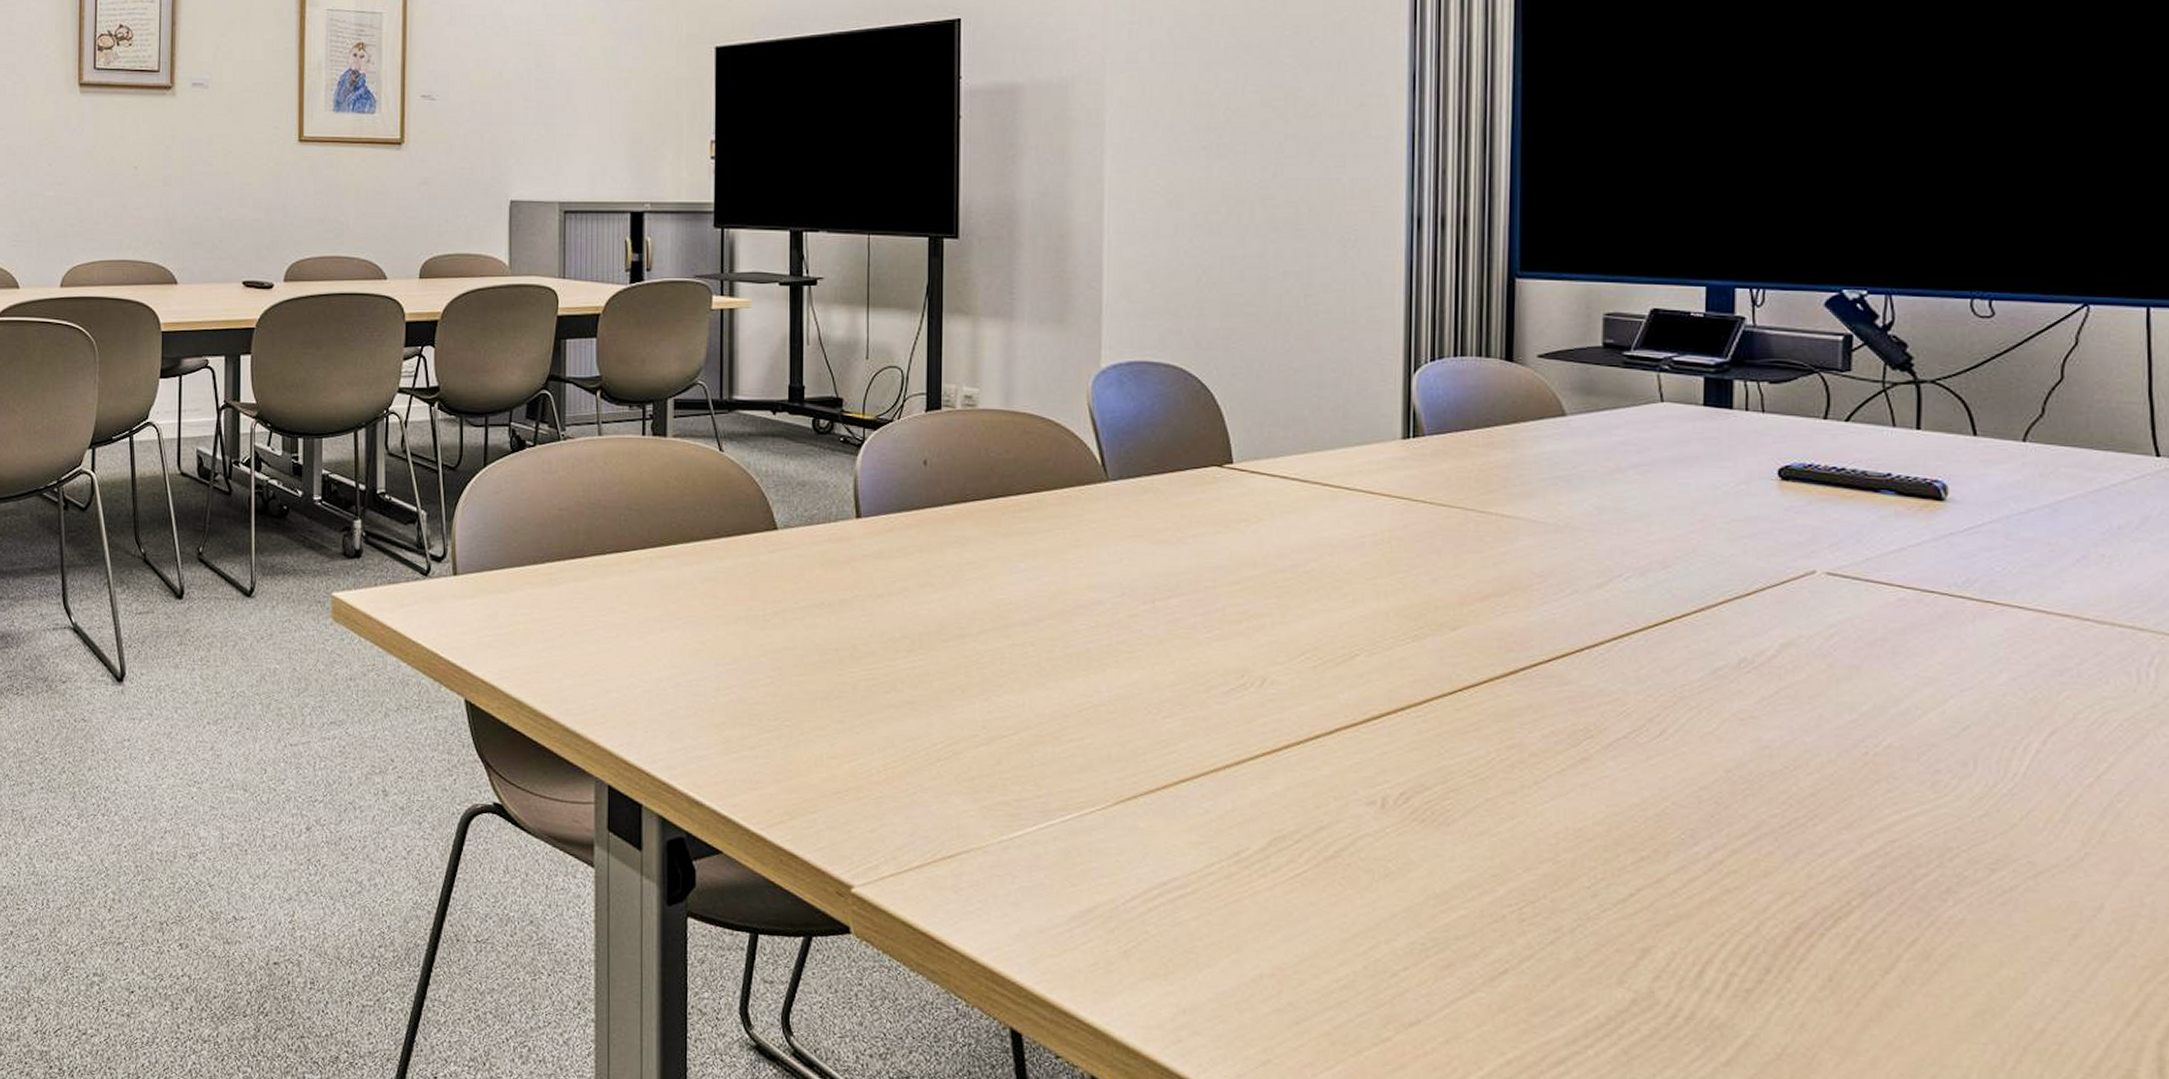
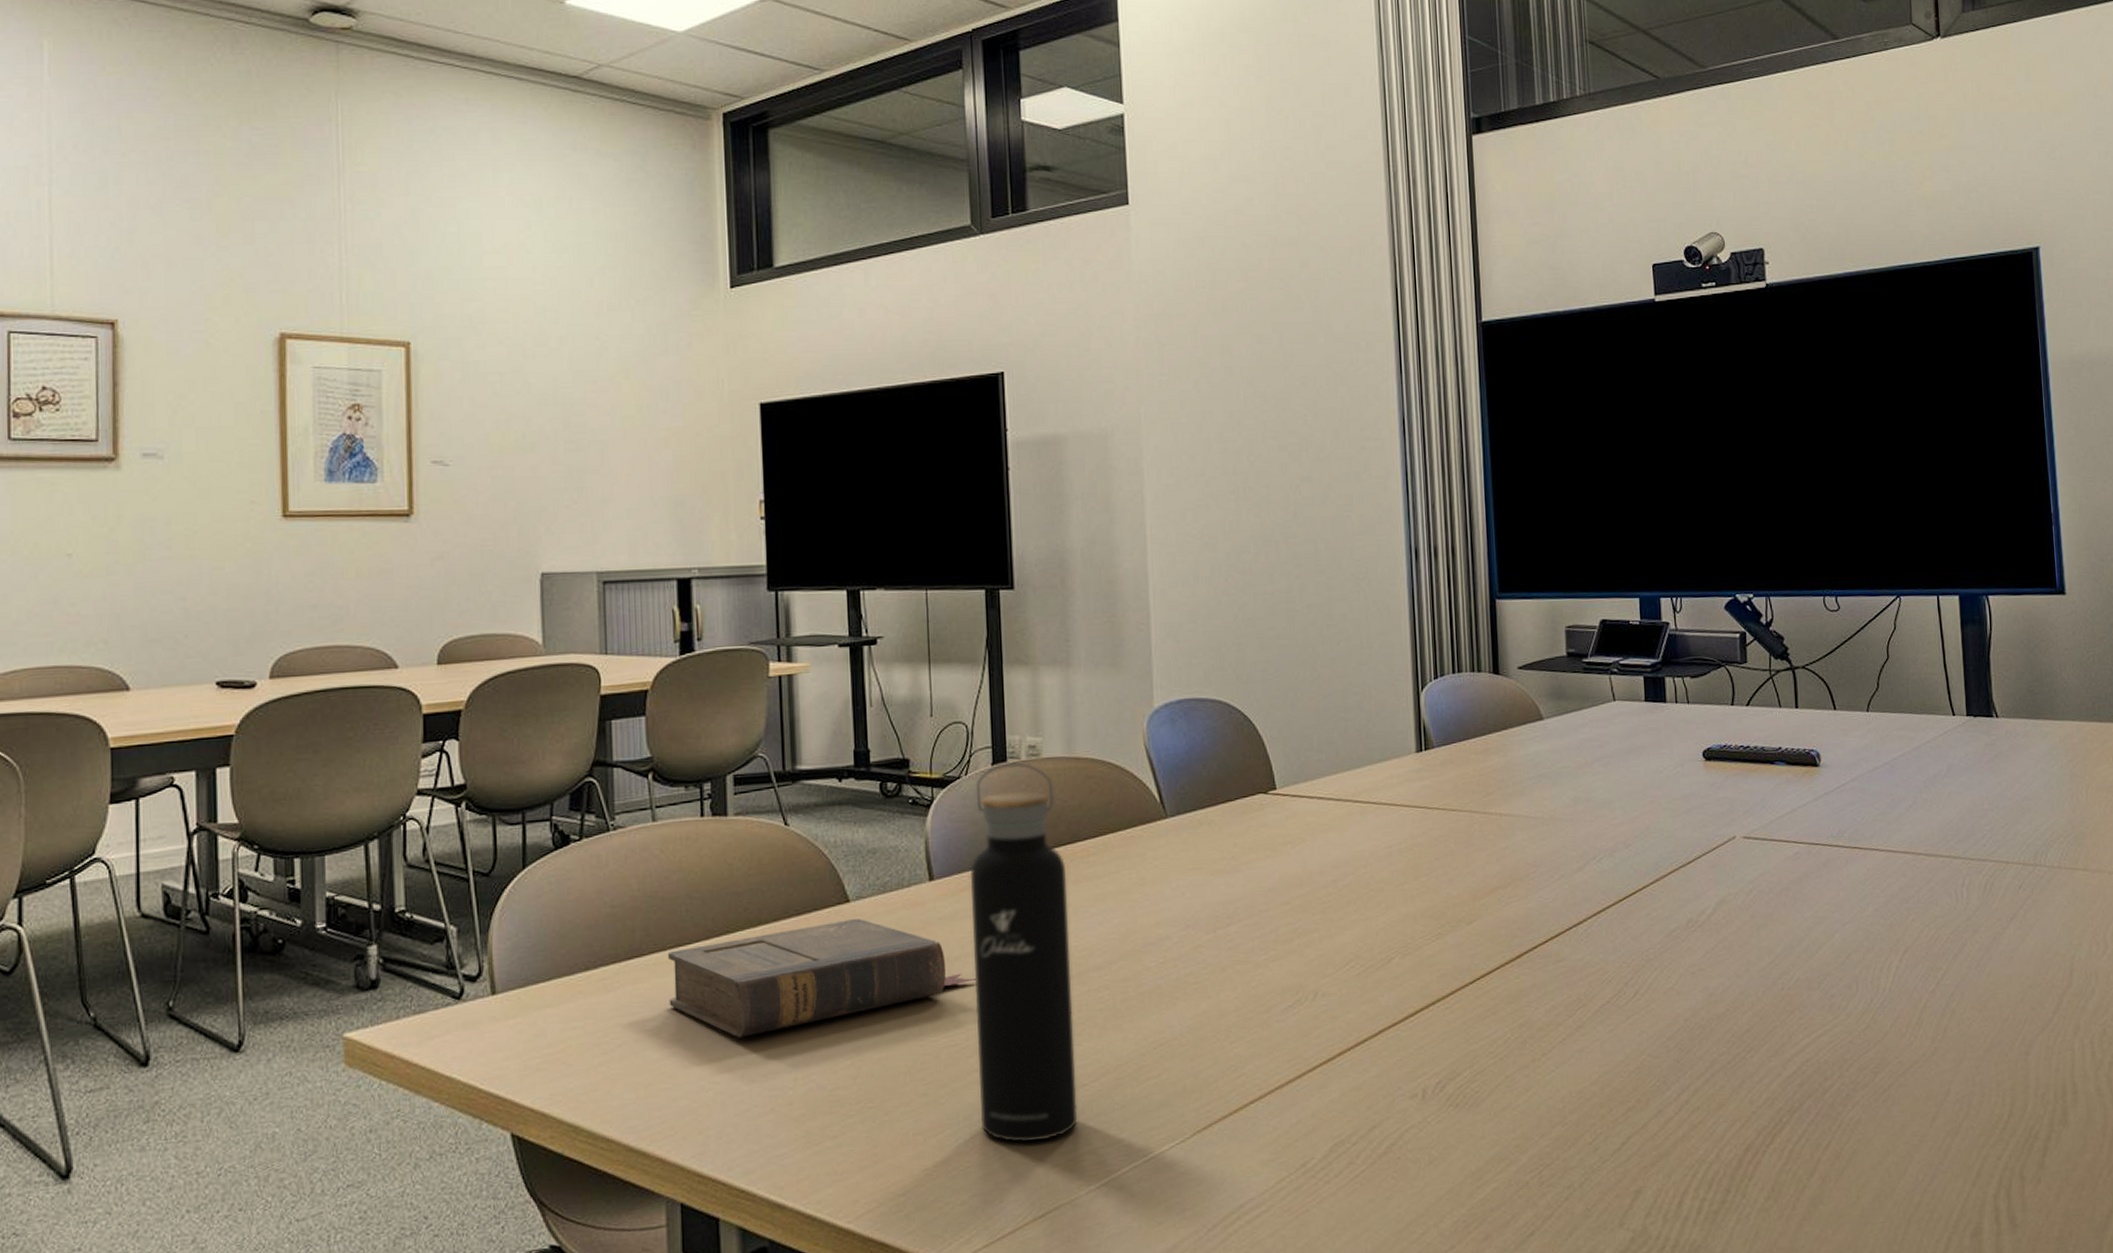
book: none [606,546,897,644] -> present [667,919,976,1038]
water bottle: none [896,409,997,784] -> present [970,761,1078,1142]

